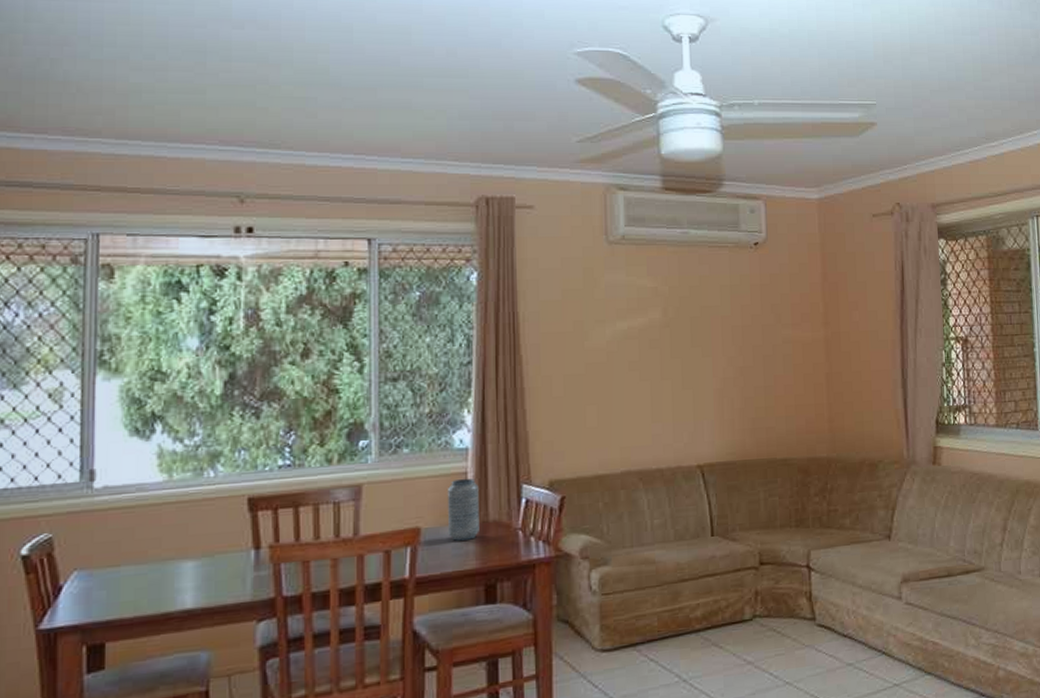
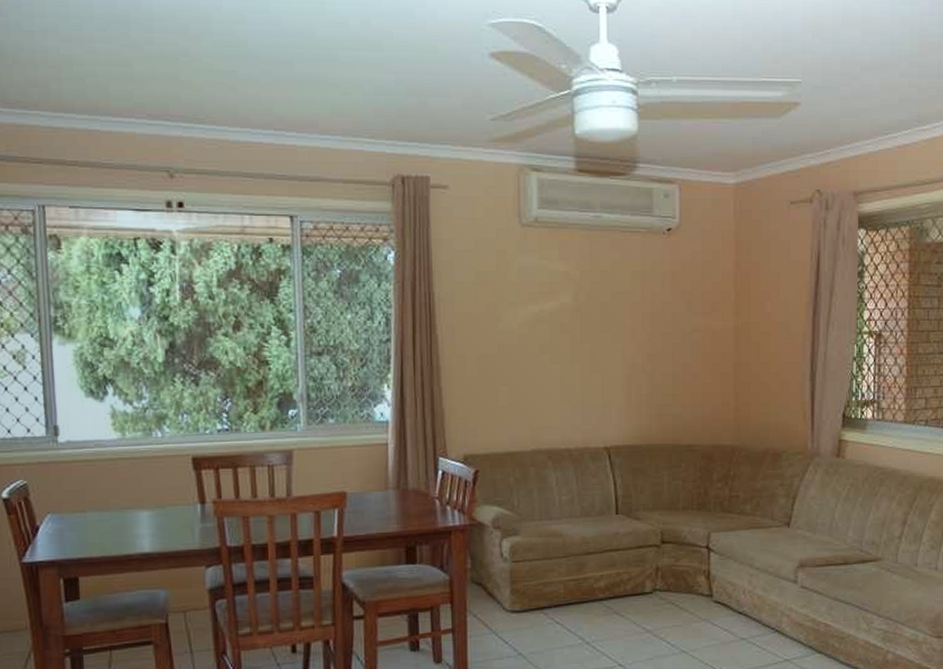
vase: present [447,478,479,541] -> none [369,449,400,506]

